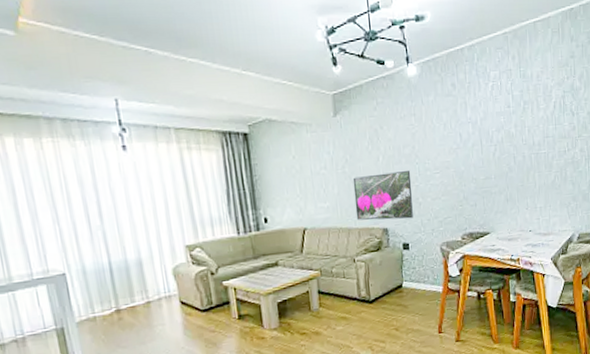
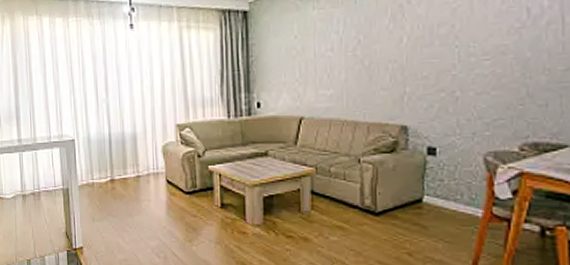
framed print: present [352,169,413,220] -> none [365,54,447,117]

